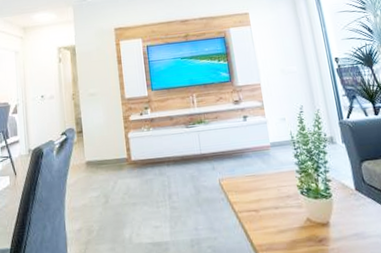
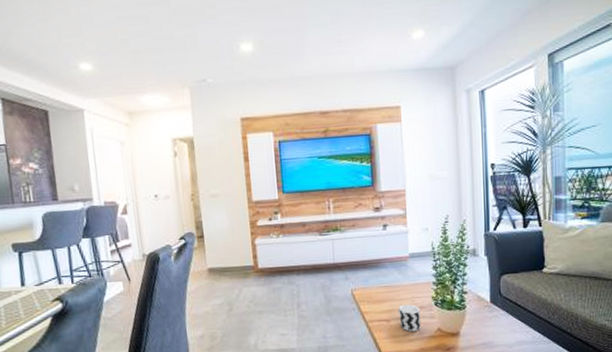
cup: none [265,193,290,222] -> present [398,304,420,331]

